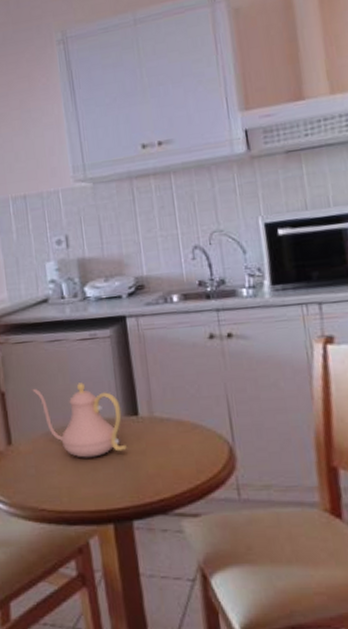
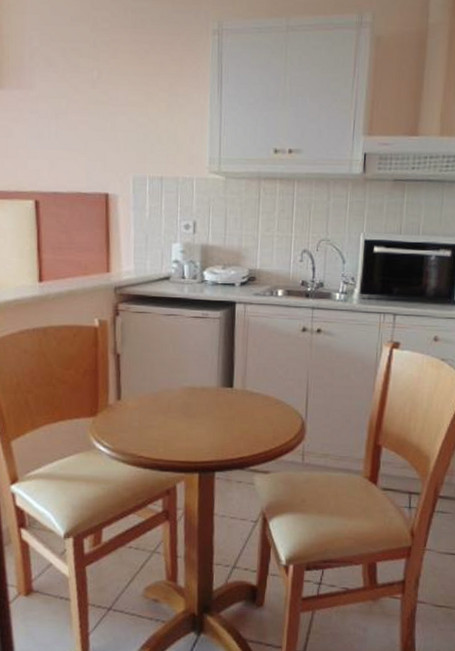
teapot: present [31,382,127,458] -> none [144,354,220,418]

